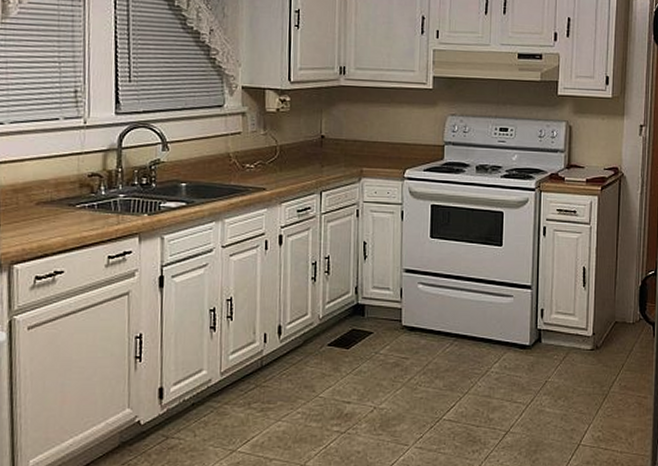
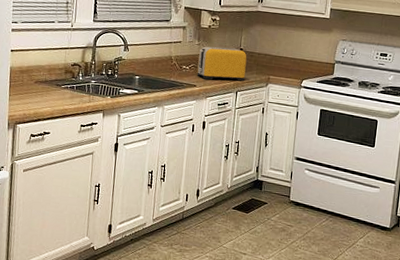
toaster: none [265,135,331,180] -> present [197,46,247,82]

